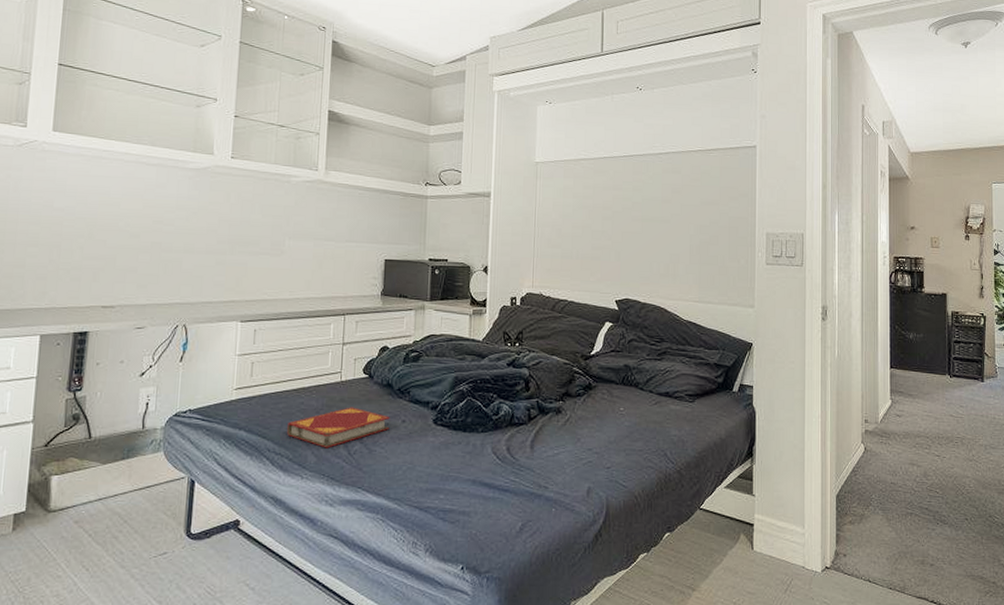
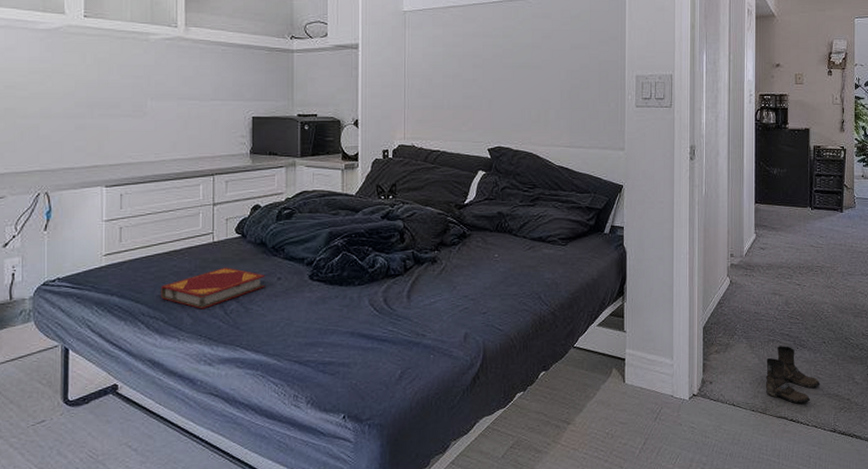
boots: none [904,520,963,584] -> present [766,346,821,404]

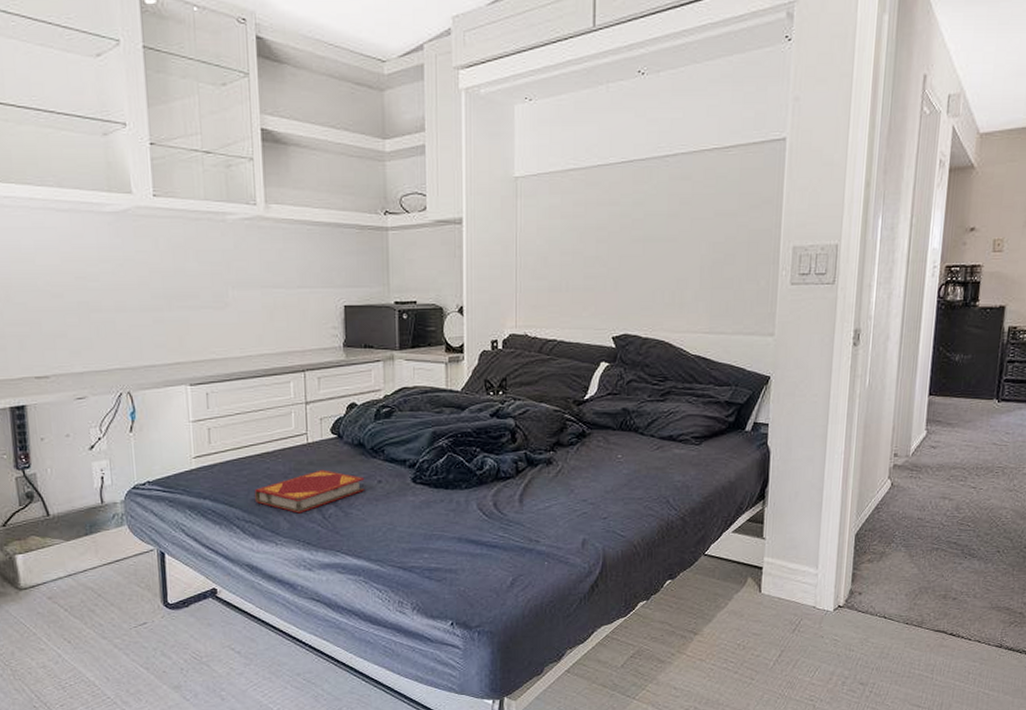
boots: present [766,346,821,404] -> none [924,555,990,617]

